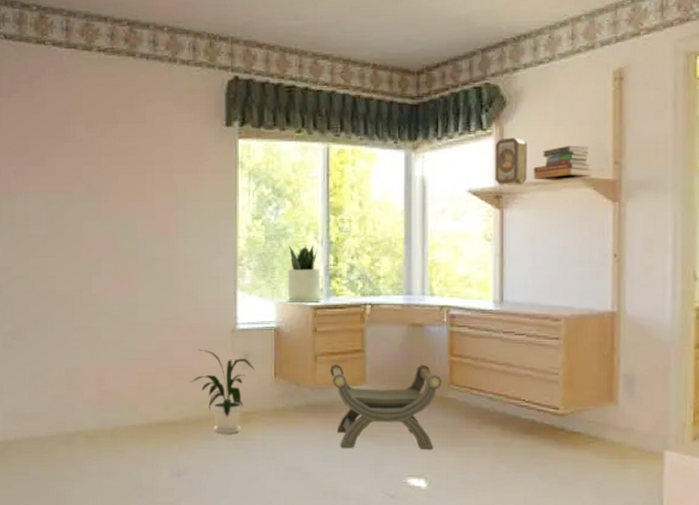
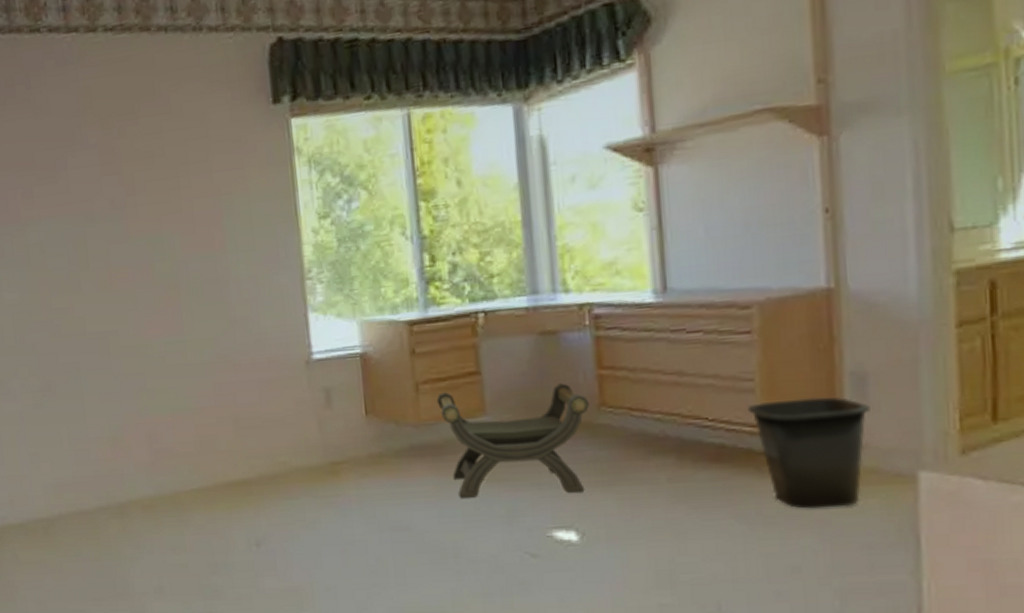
house plant: present [190,349,254,435] -> none [260,388,340,492]
planter: present [285,244,323,304] -> none [368,242,420,321]
decorative box: present [495,137,527,186] -> none [639,65,689,133]
books: present [533,145,593,181] -> none [697,63,786,120]
waste bin: none [552,391,635,474] -> present [747,396,870,509]

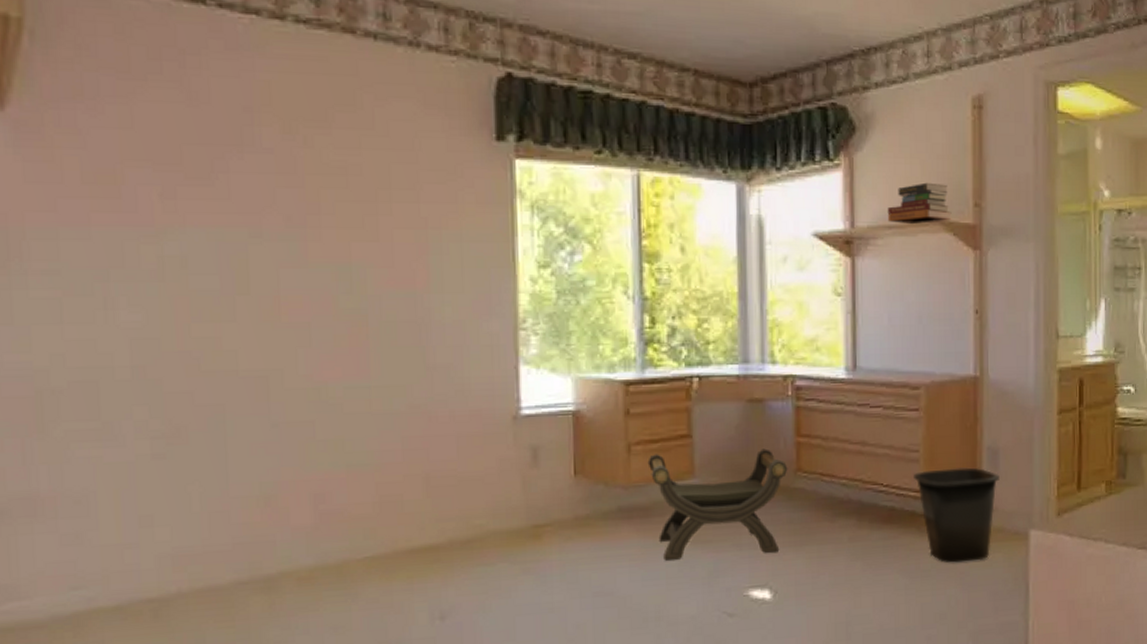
books: none [697,63,786,120] -> present [887,182,952,225]

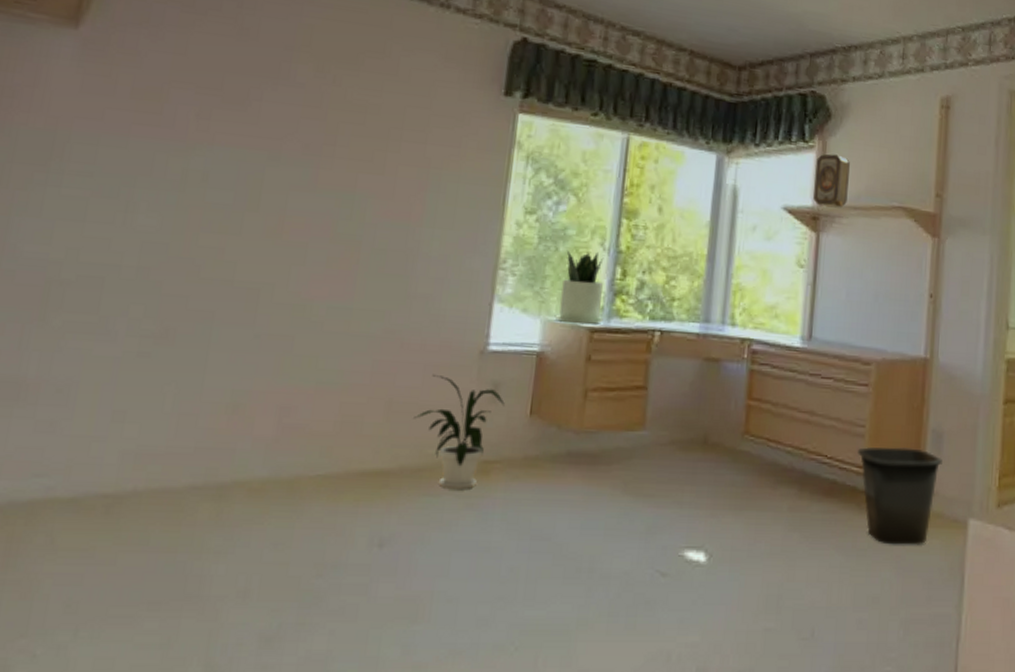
house plant: none [455,444,547,558] -> present [414,374,505,490]
planter: none [585,300,637,379] -> present [554,250,604,325]
stool: present [647,448,788,561] -> none [601,402,736,514]
decorative box: none [844,171,881,229] -> present [813,153,850,208]
books: present [887,182,952,225] -> none [853,170,914,208]

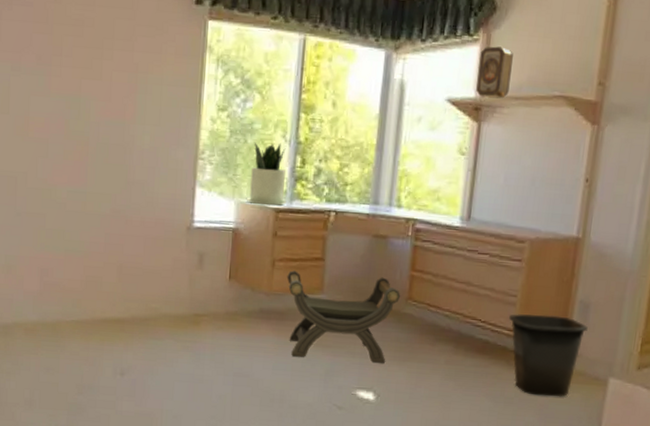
house plant: present [414,374,505,490] -> none [139,245,209,336]
stool: none [601,402,736,514] -> present [287,270,401,363]

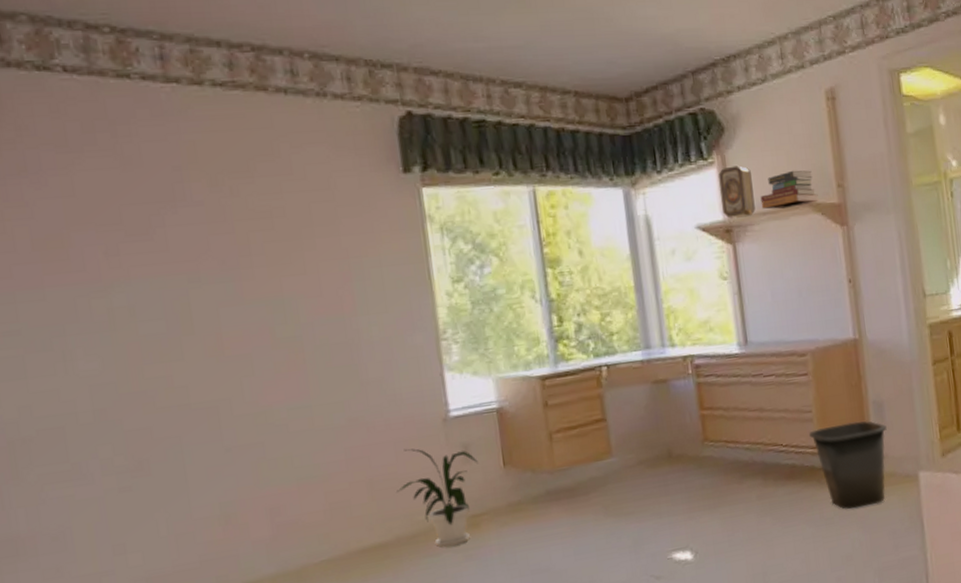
house plant: none [139,245,209,336] -> present [397,448,478,548]
planter: present [246,142,287,206] -> none [501,304,551,377]
stool: present [287,270,401,363] -> none [568,424,696,535]
books: none [515,60,576,98] -> present [760,170,819,210]

